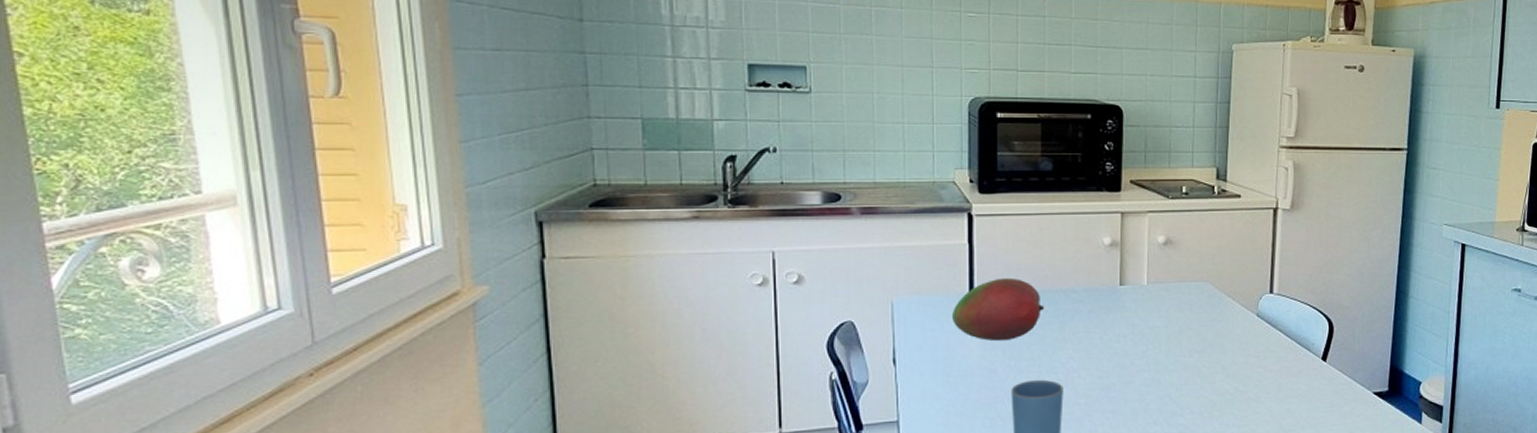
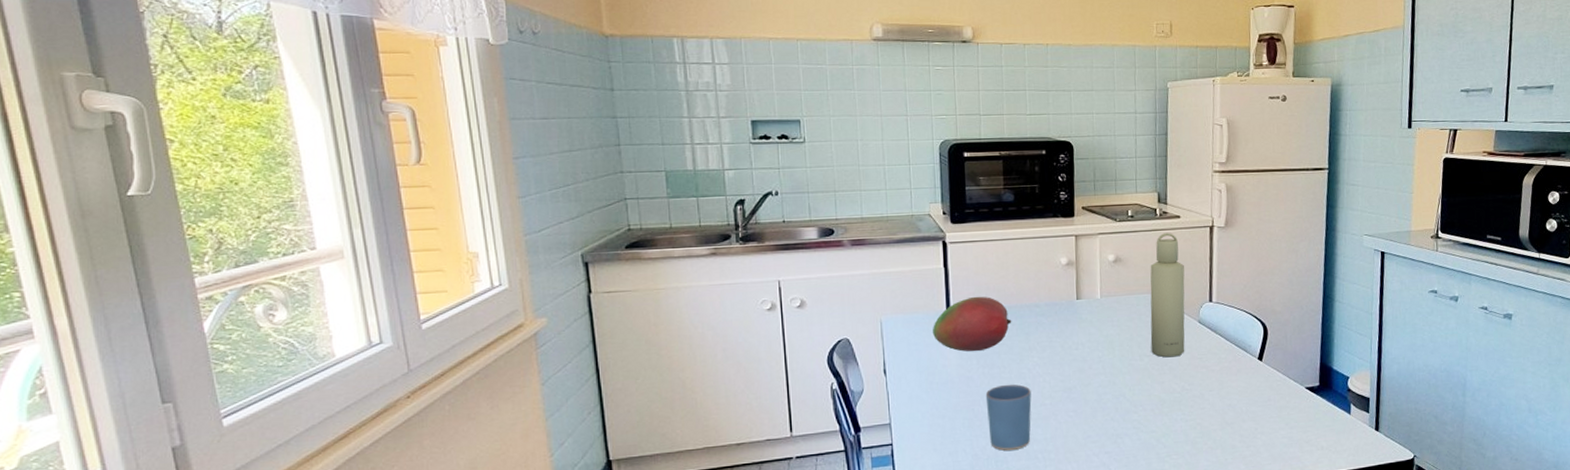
bottle: none [1202,214,1243,355] -> present [1150,233,1185,358]

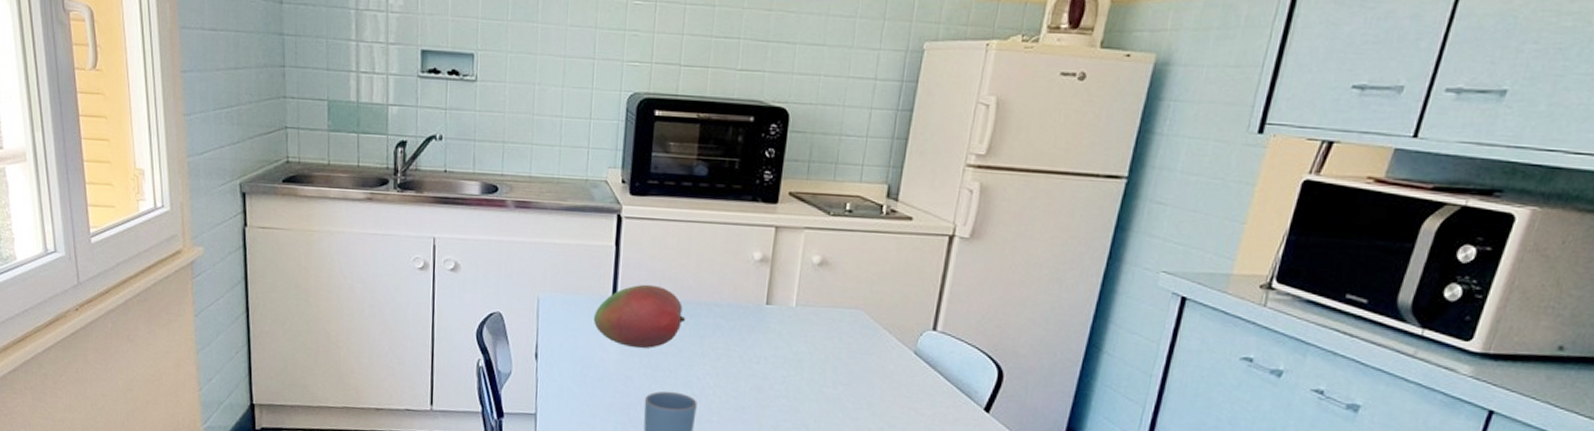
bottle: present [1150,233,1185,358] -> none [848,237,907,391]

